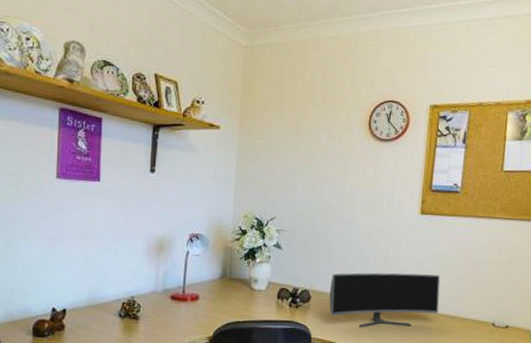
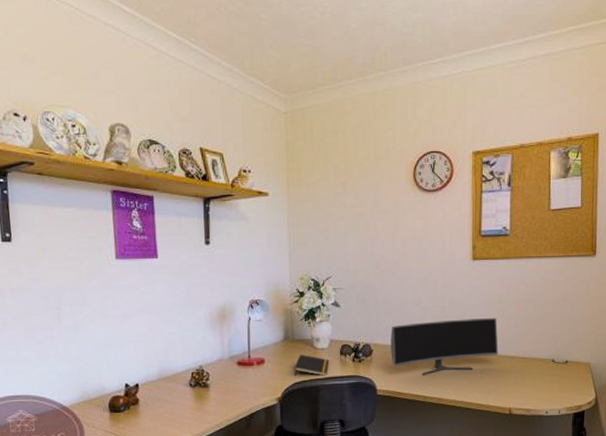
notepad: none [228,293,266,319] -> present [294,354,330,377]

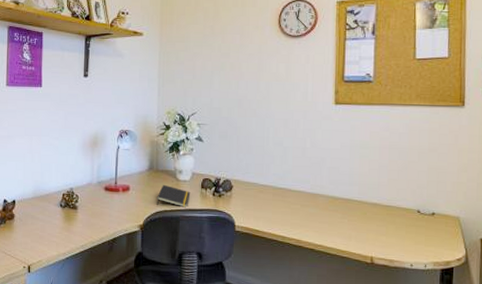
monitor: present [390,318,499,376] -> none [250,161,360,216]

